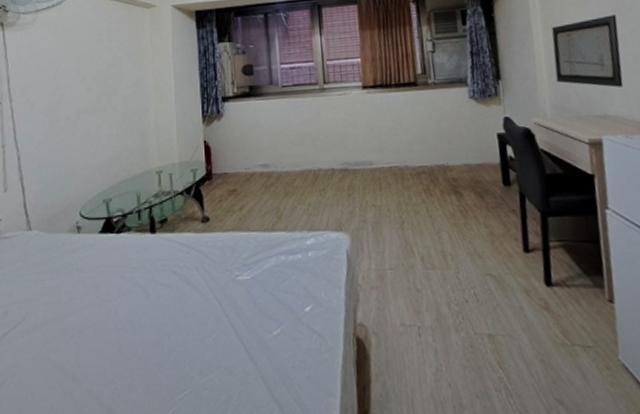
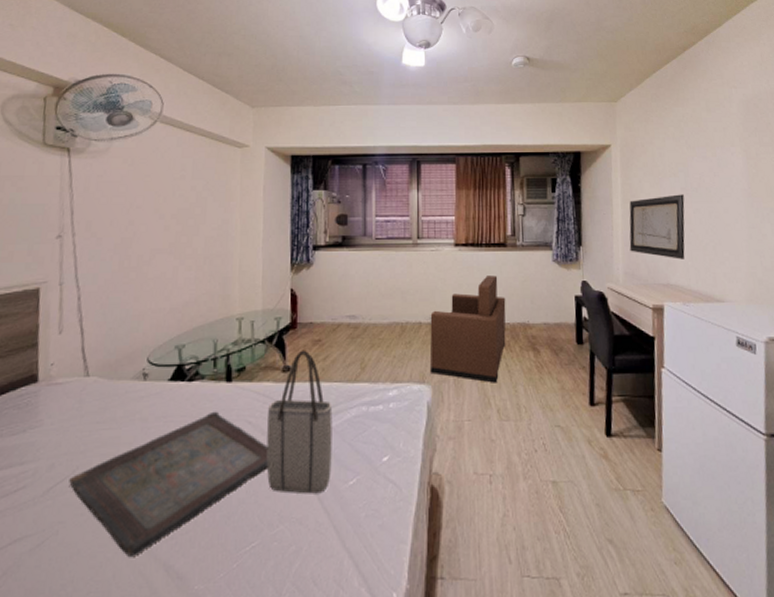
serving tray: none [21,261,194,400] -> present [69,411,268,557]
tote bag: none [191,200,256,344] -> present [266,350,333,494]
armchair: none [342,117,425,230] -> present [430,275,506,383]

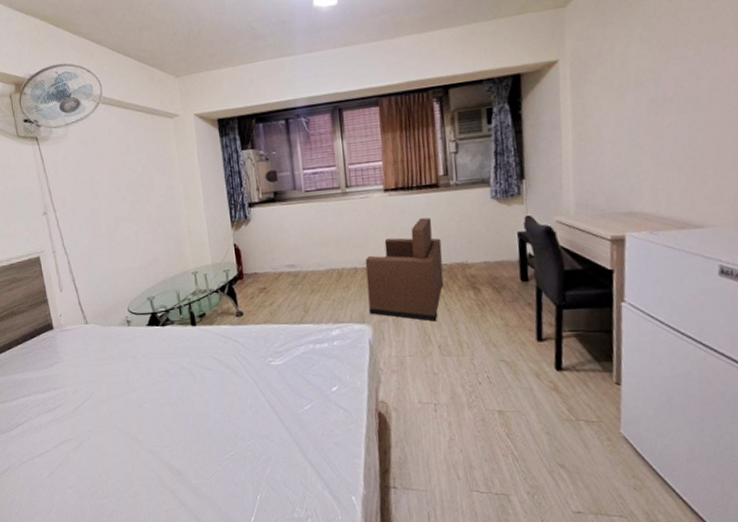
serving tray: present [69,411,268,557] -> none [89,349,235,457]
tote bag: present [266,350,333,494] -> none [229,297,289,416]
wall art: present [629,194,685,259] -> none [581,107,655,184]

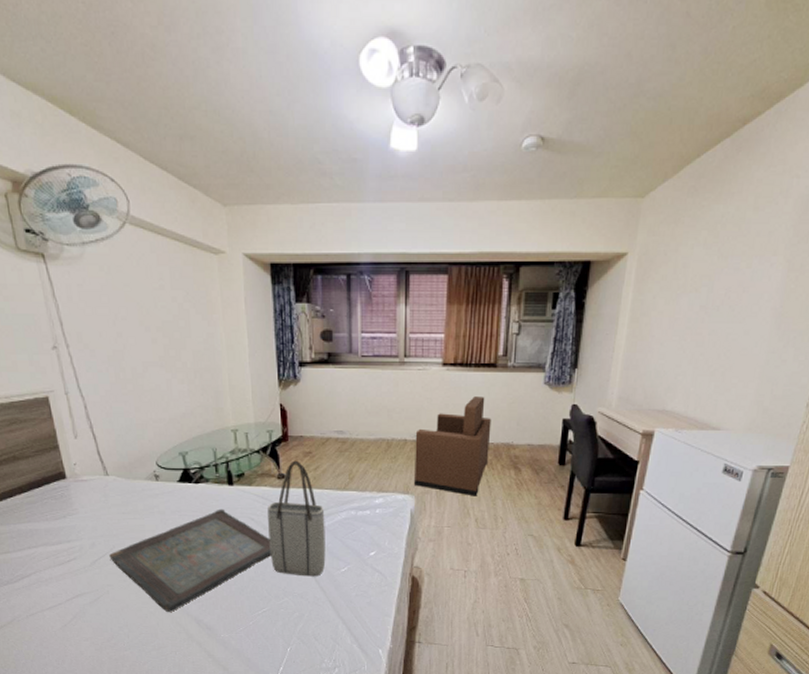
serving tray: none [89,349,235,457] -> present [109,508,271,612]
tote bag: none [229,297,289,416] -> present [268,460,326,577]

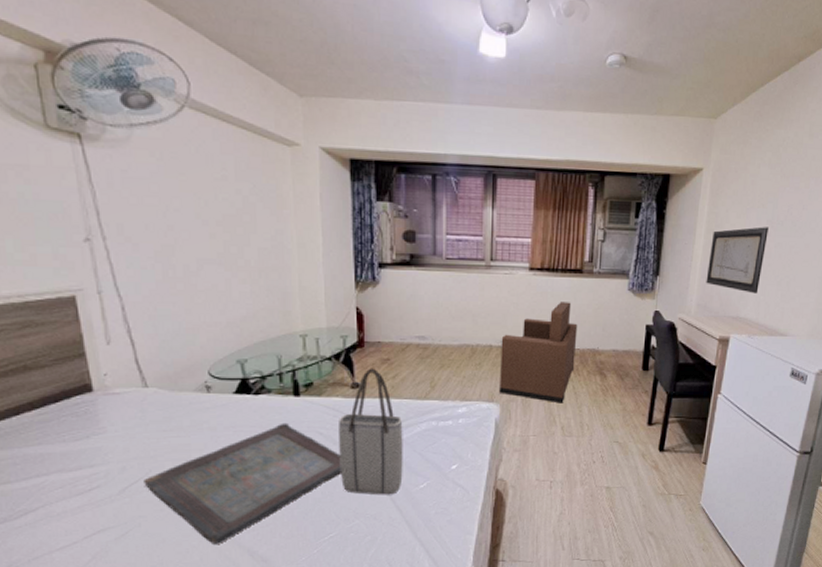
wall art: none [628,313,702,385] -> present [706,227,769,294]

